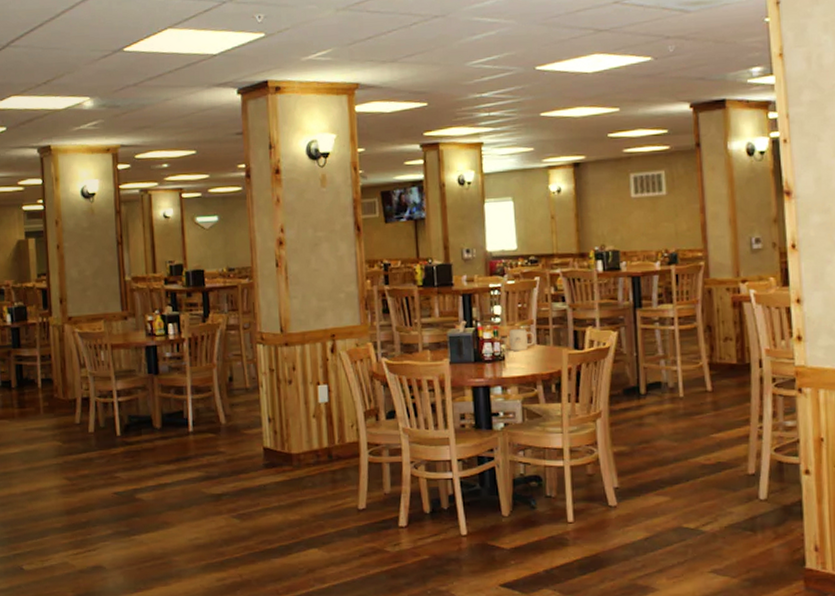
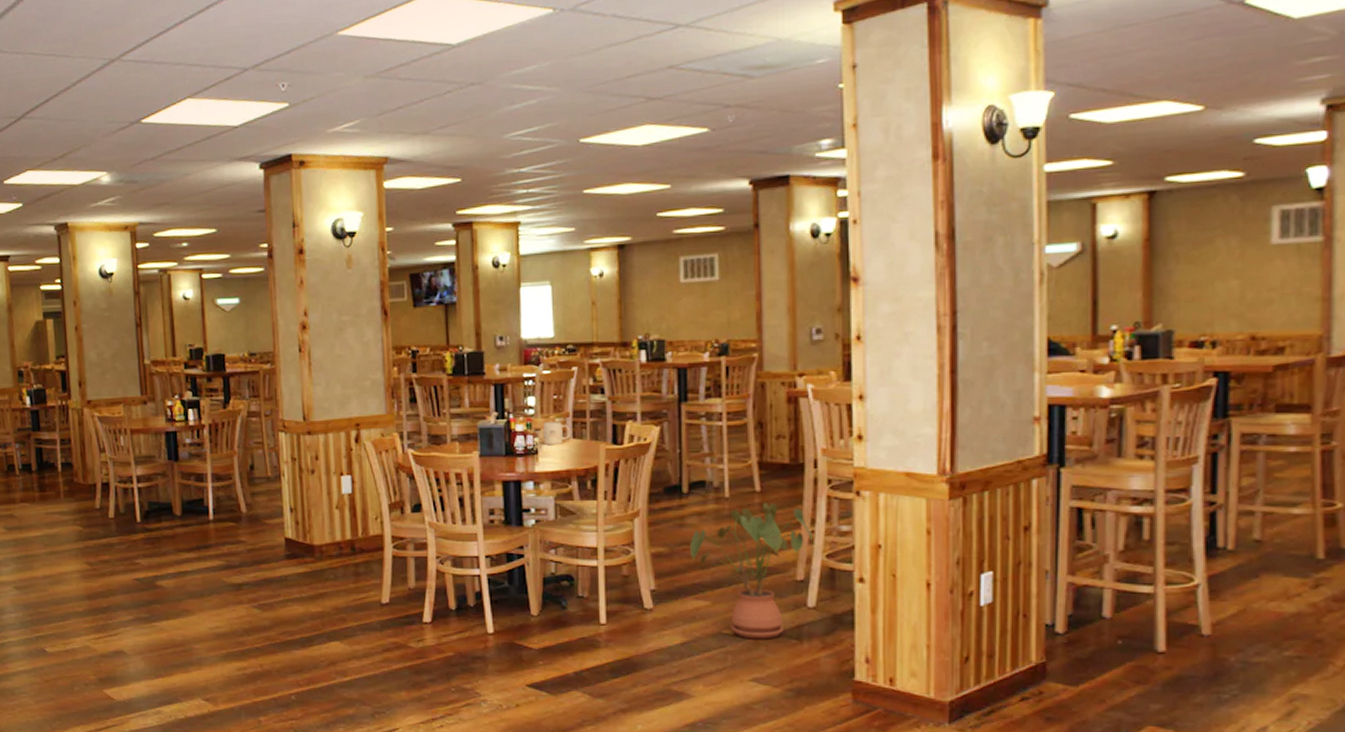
house plant: none [648,401,761,532] -> present [689,502,812,639]

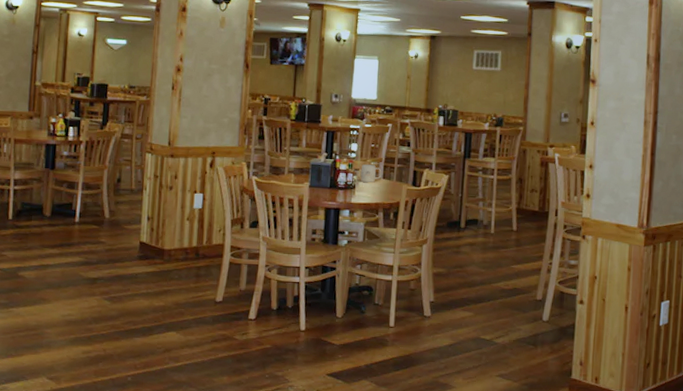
house plant: present [689,502,812,639] -> none [461,239,550,344]

